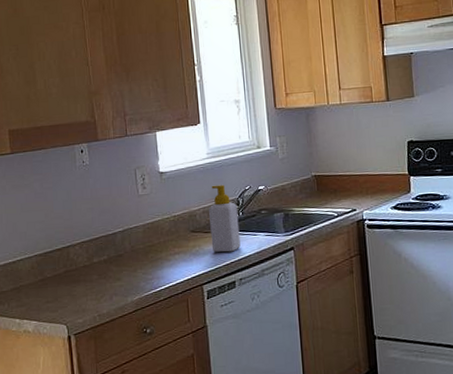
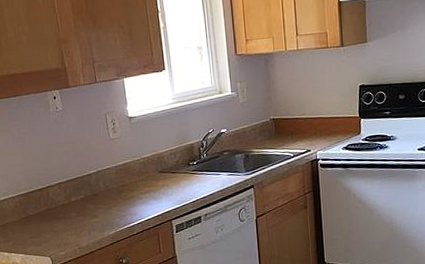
soap bottle: present [209,184,241,253] -> none [175,128,205,191]

